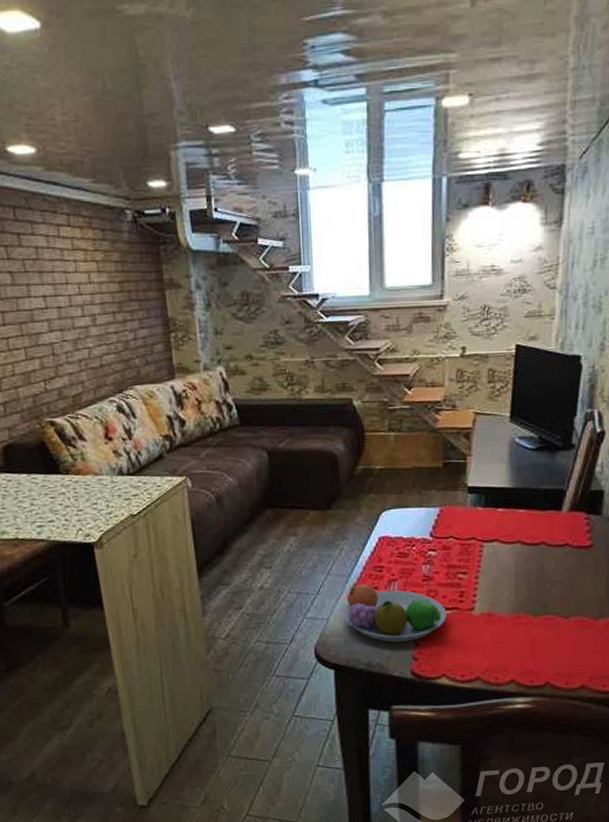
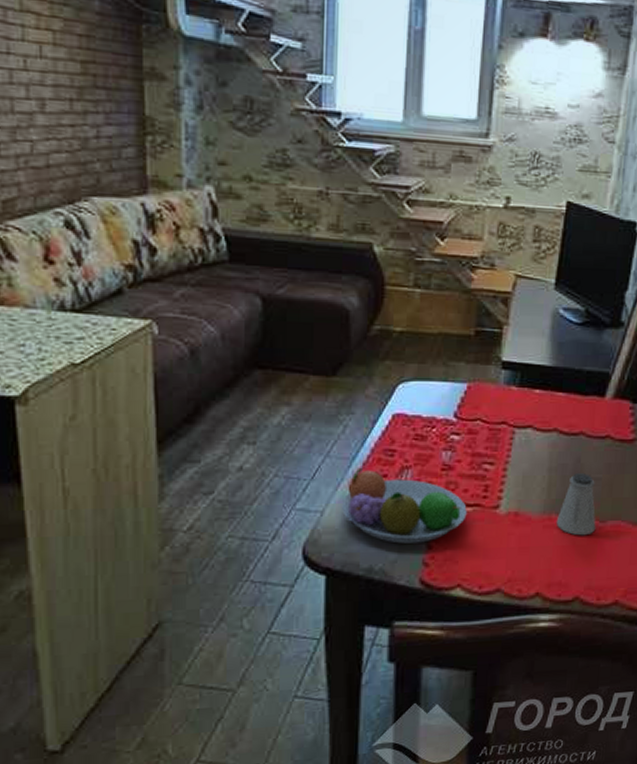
saltshaker: none [524,577,561,631] -> present [556,473,596,536]

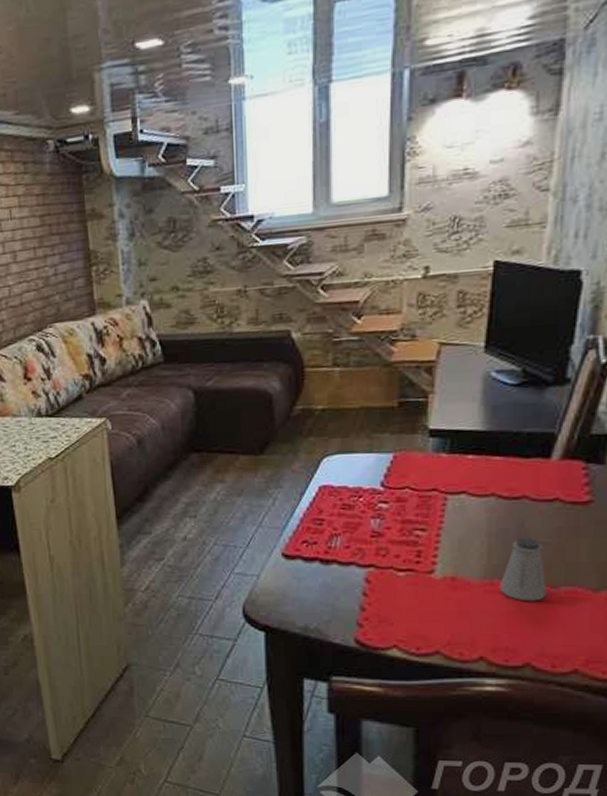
fruit bowl: present [342,469,467,544] -> none [276,537,400,605]

